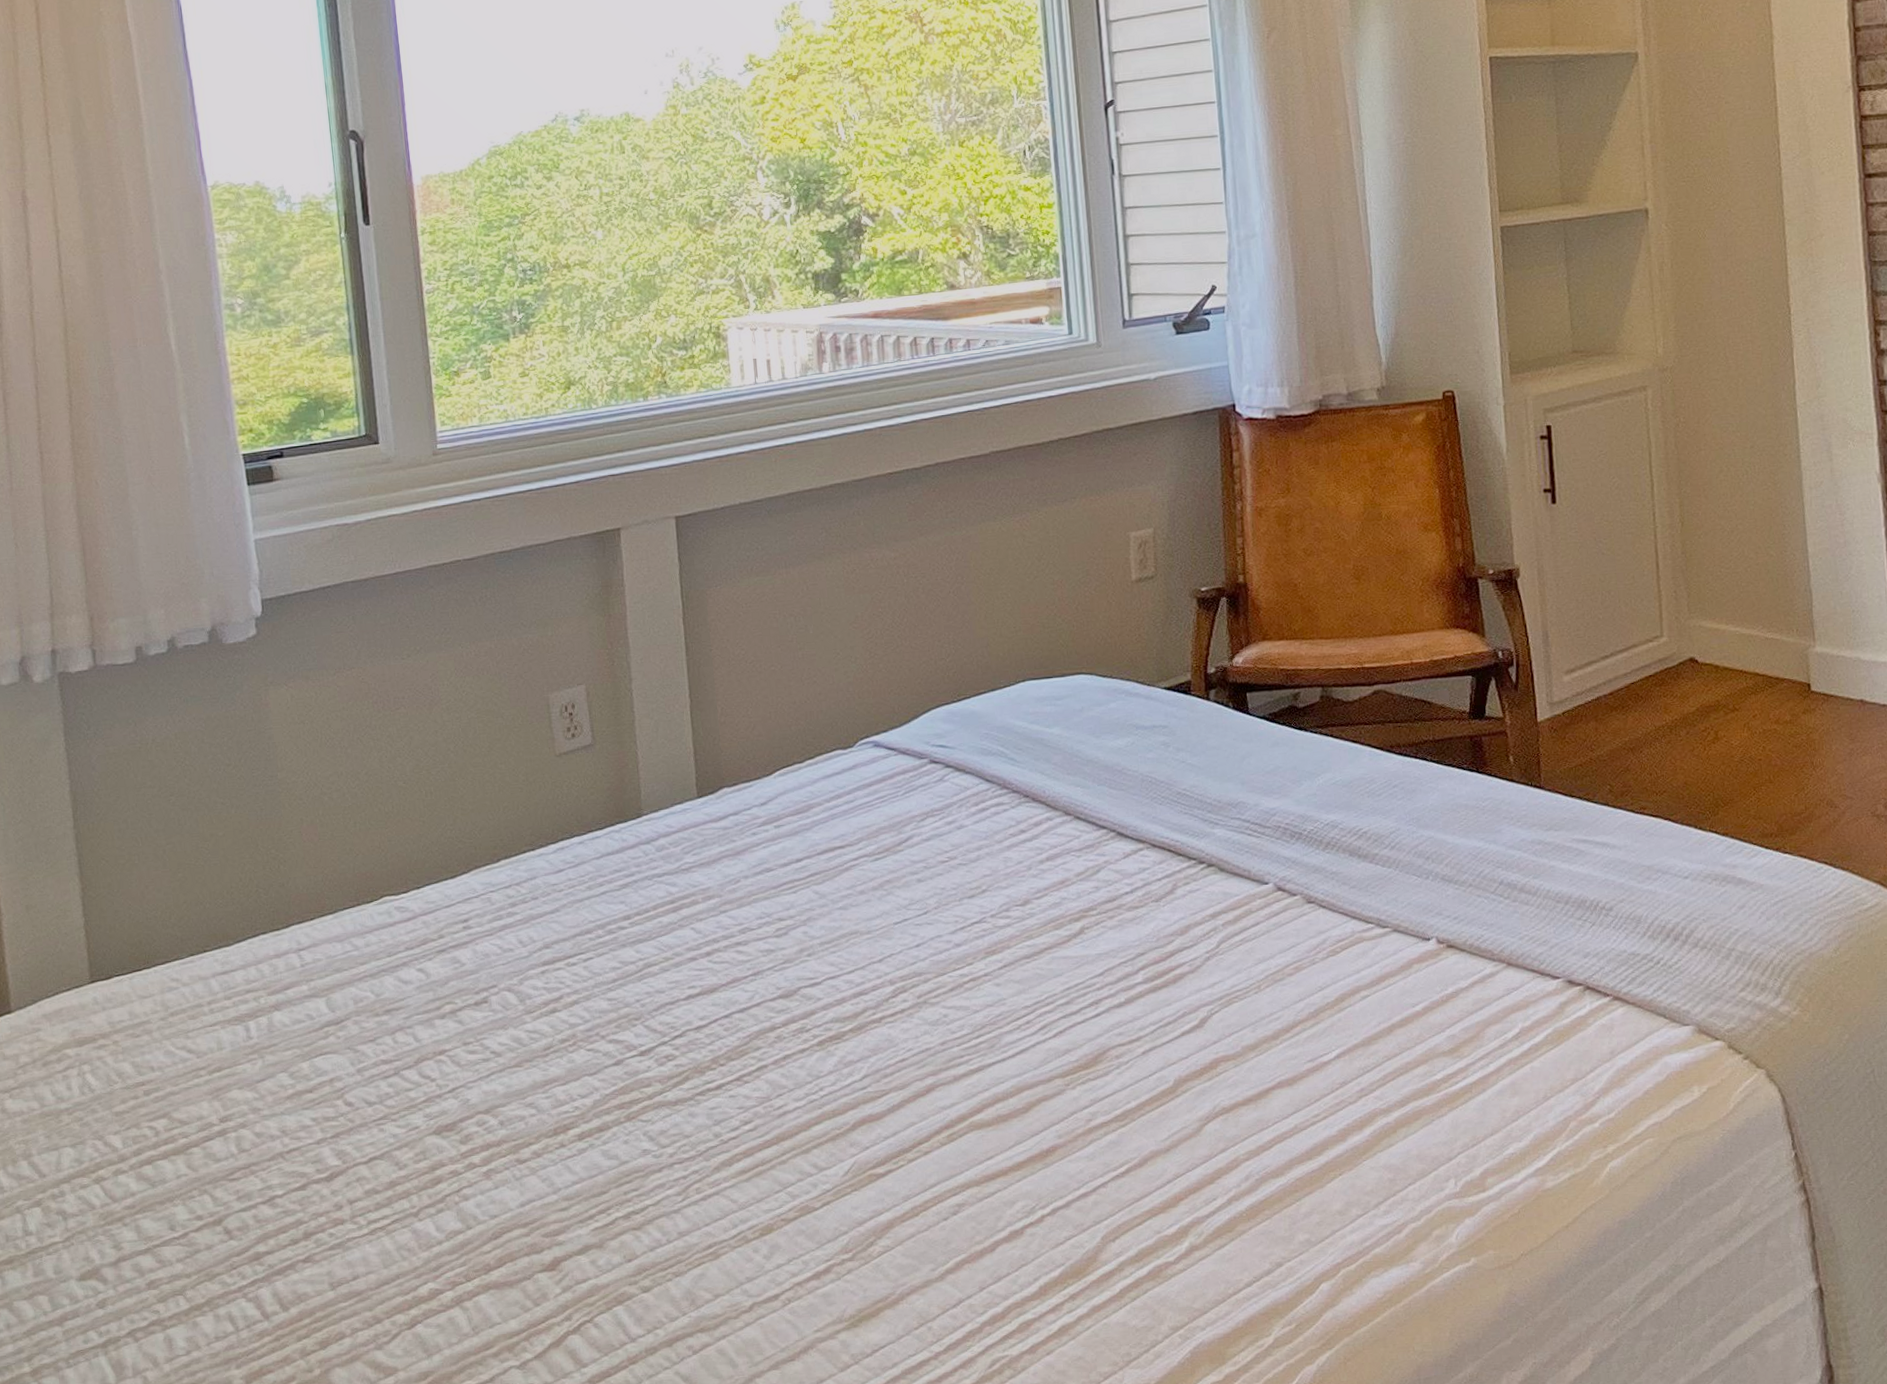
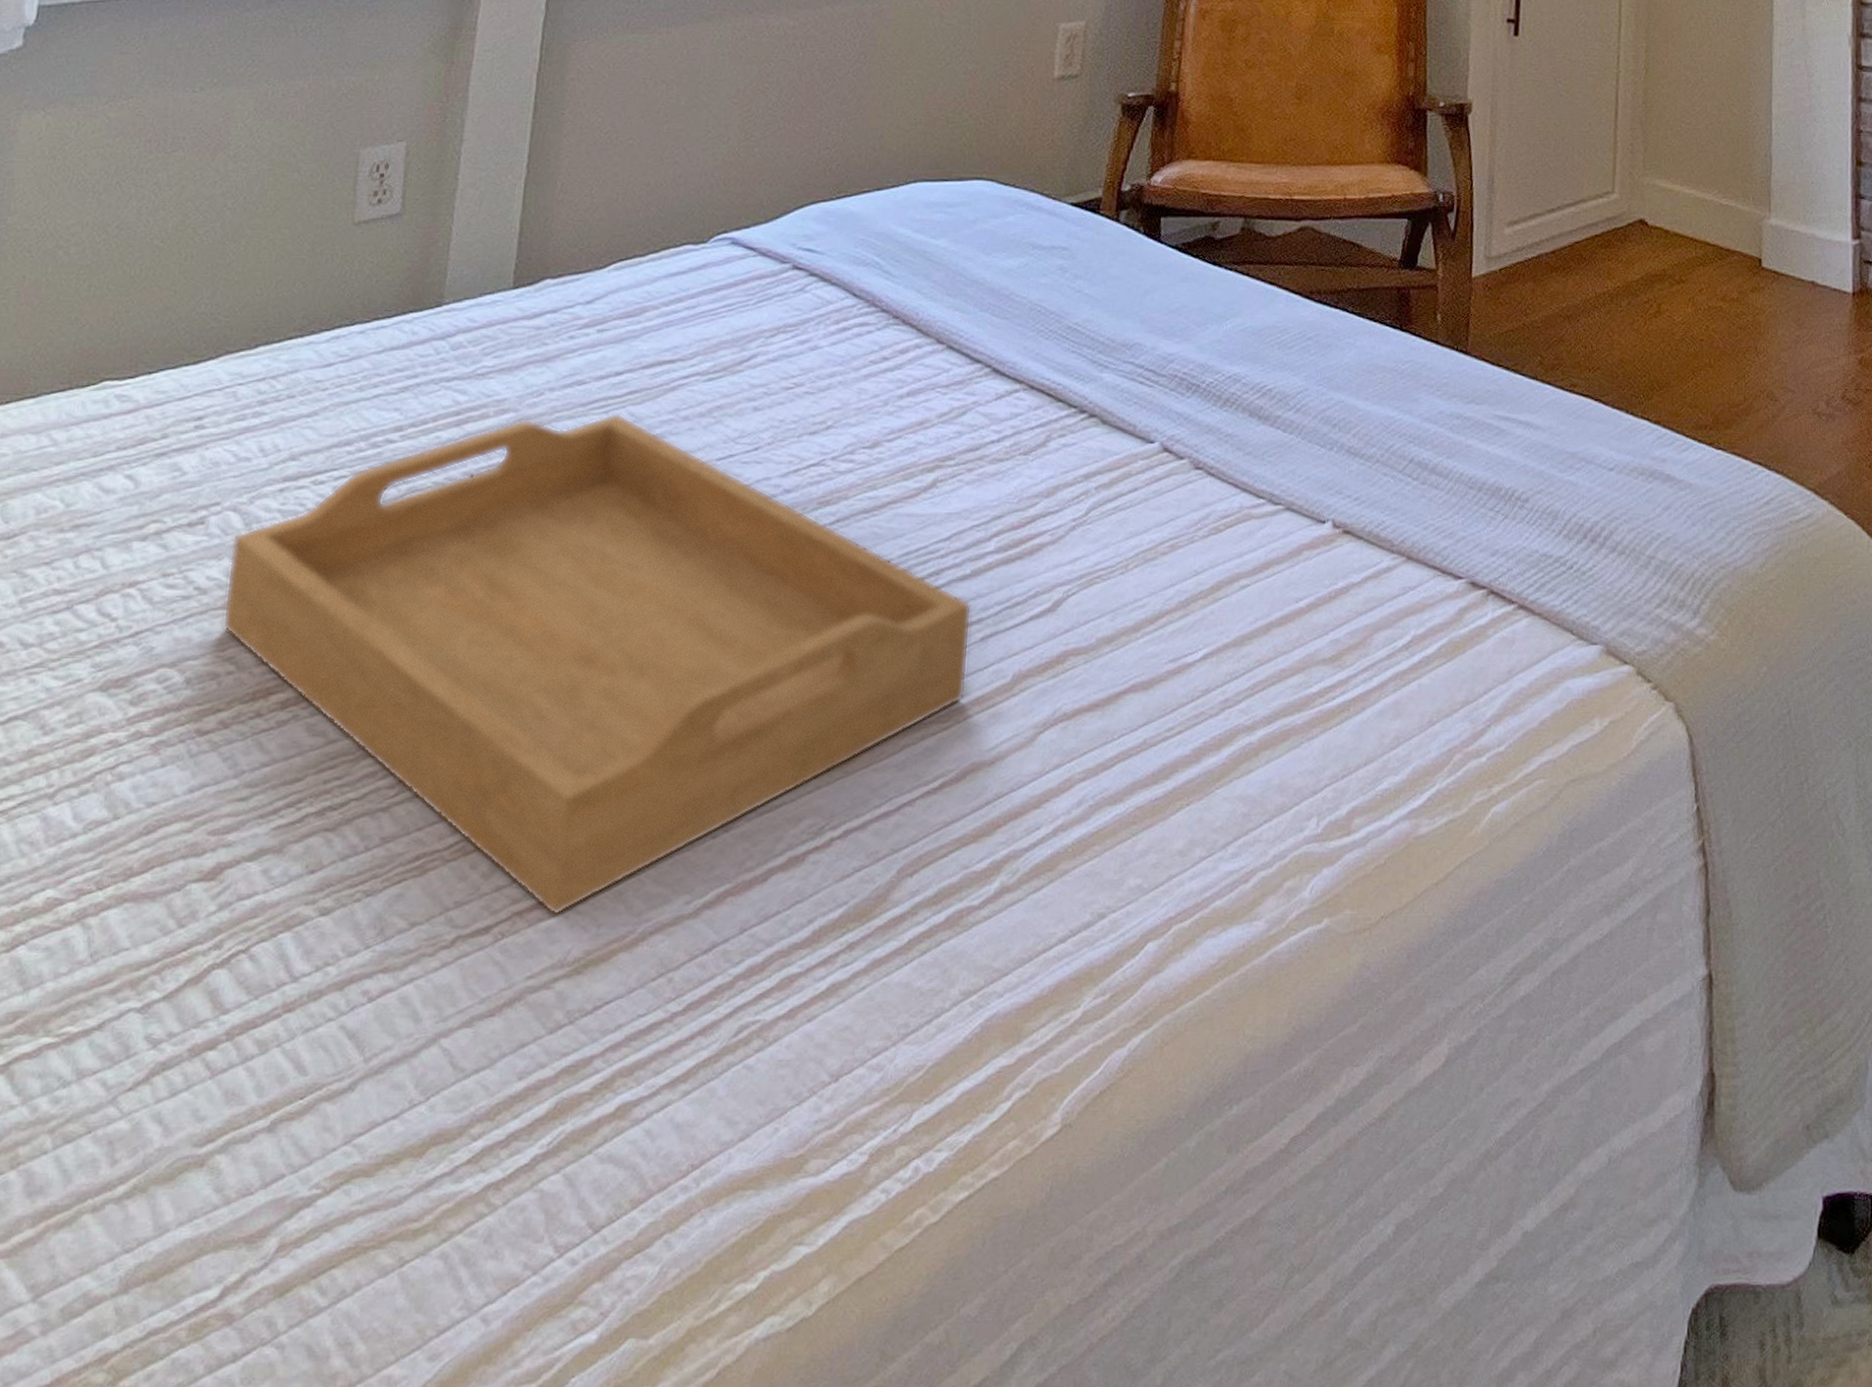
serving tray: none [513,892,1136,1285] -> present [221,413,972,916]

